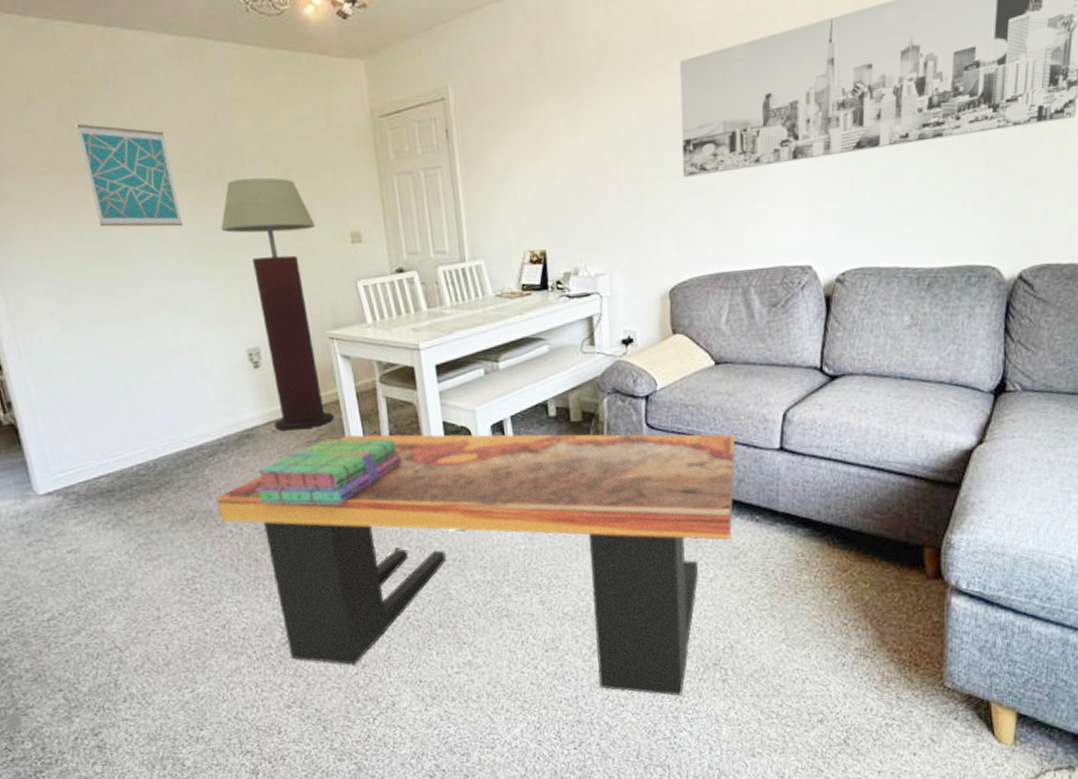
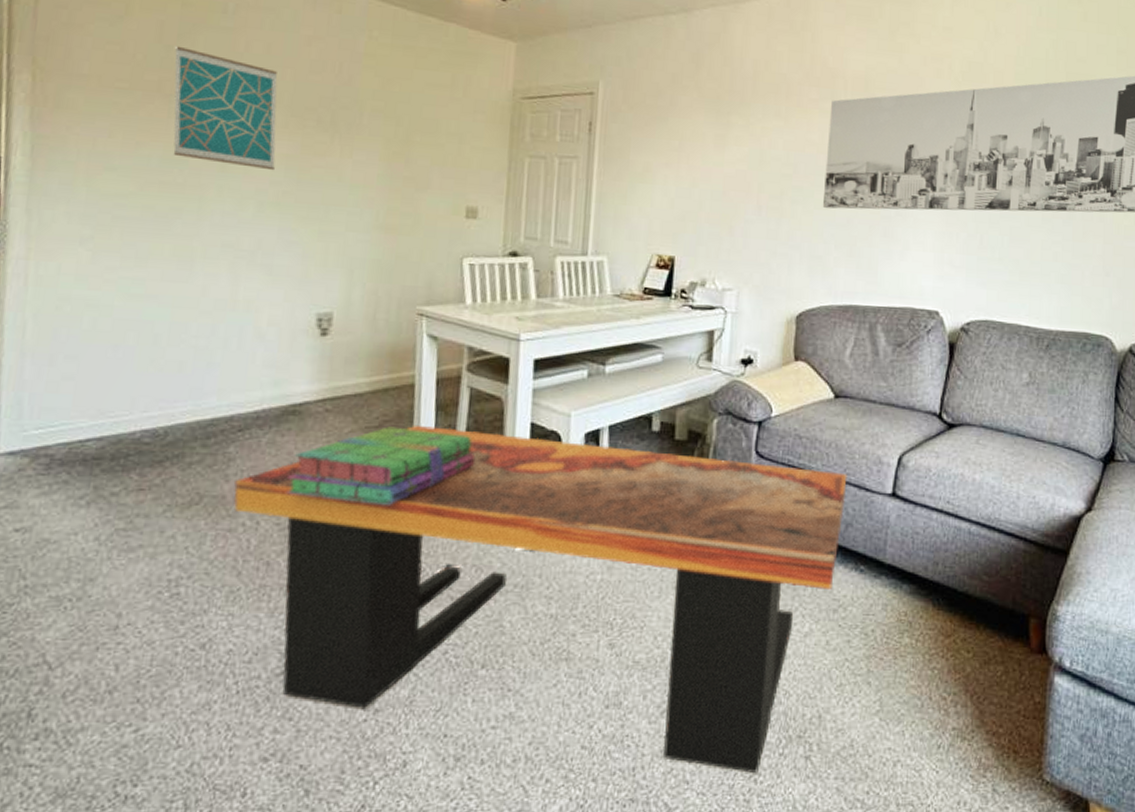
floor lamp: present [221,177,334,431] -> none [318,132,429,413]

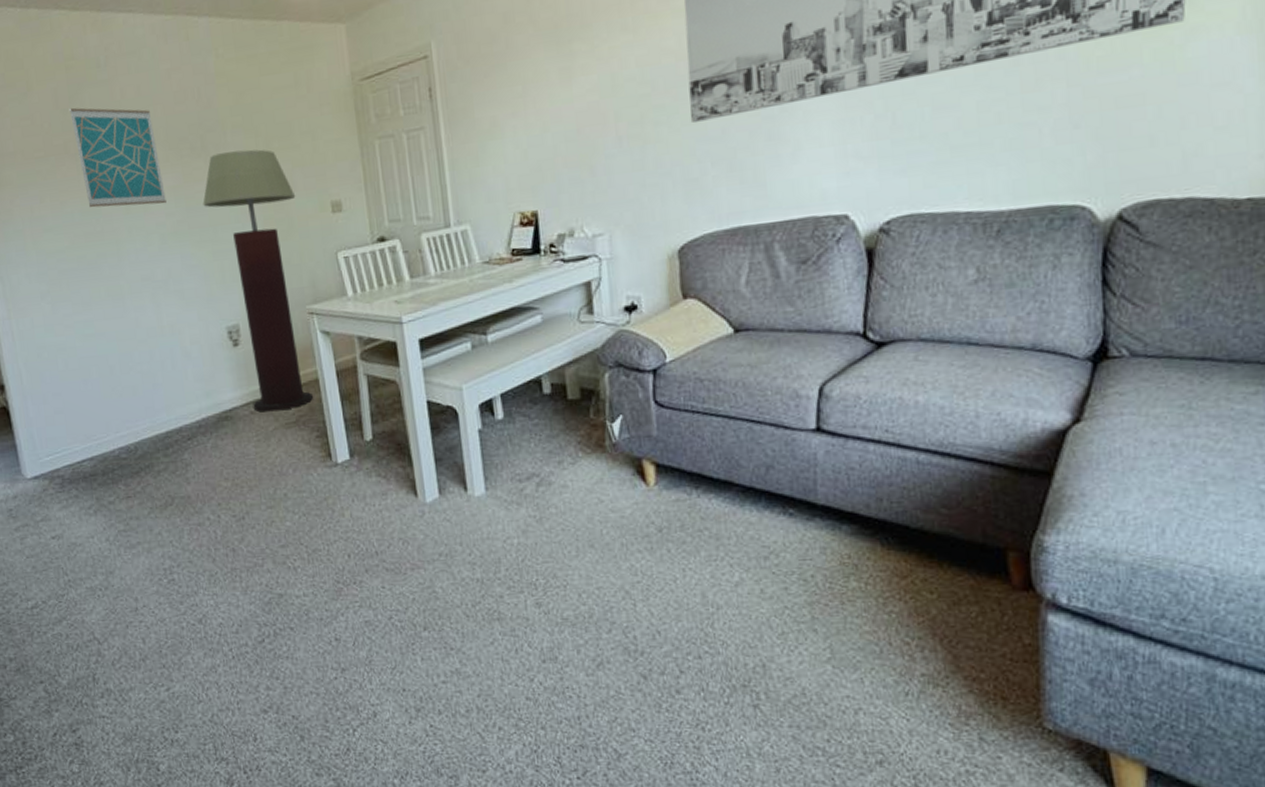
coffee table: present [233,426,847,774] -> none [194,412,762,723]
stack of books: present [286,426,476,505] -> none [233,419,384,492]
floor lamp: none [318,132,429,413] -> present [203,149,313,412]

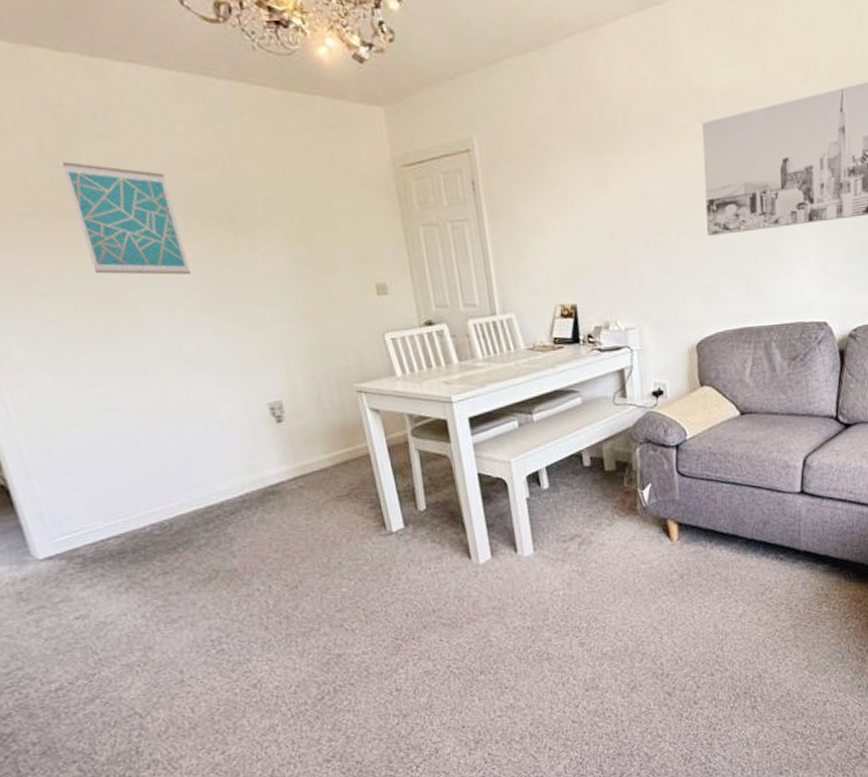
floor lamp: present [203,149,313,412] -> none [233,225,365,486]

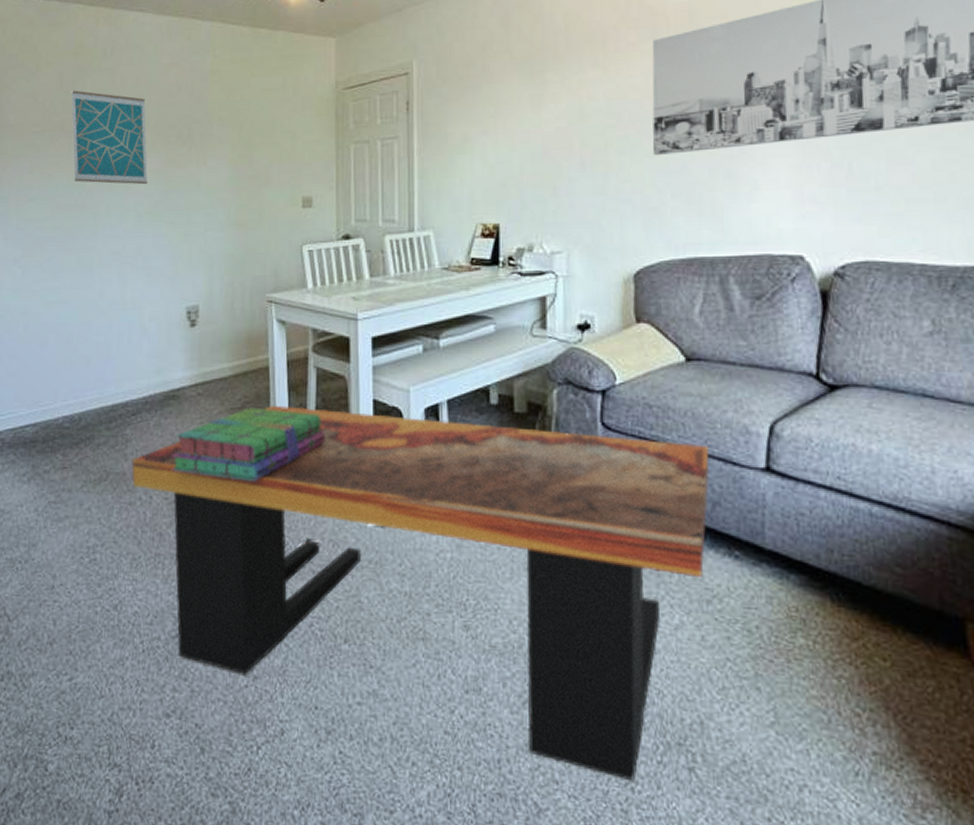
coffee table: none [241,479,761,724] -> present [132,406,710,782]
stack of books: none [283,491,438,560] -> present [171,407,326,481]

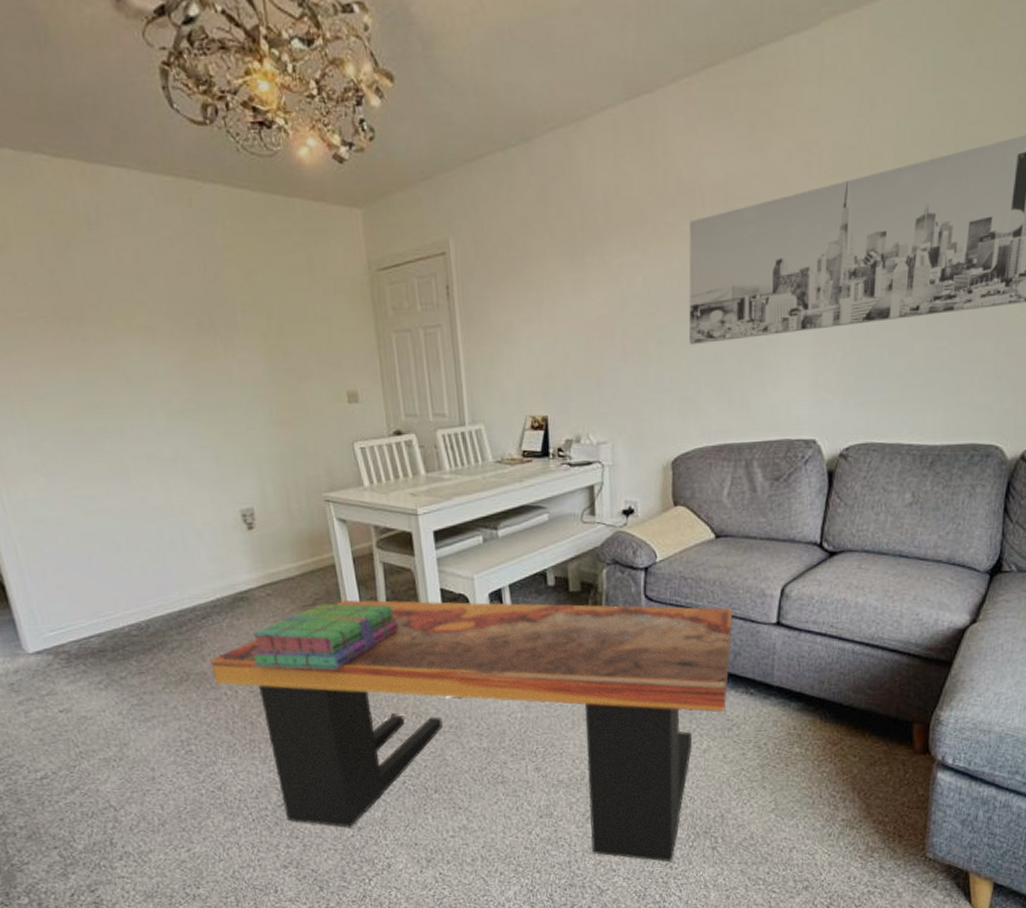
wall art: present [71,90,148,185] -> none [57,267,172,380]

